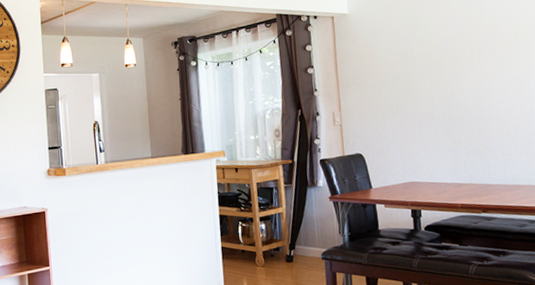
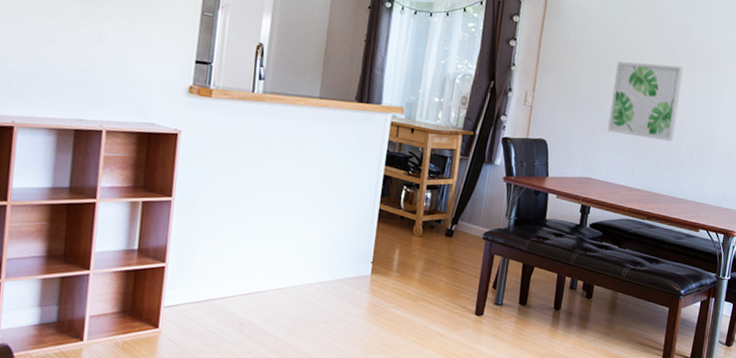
wall art: none [415,54,492,134] -> present [608,61,683,142]

